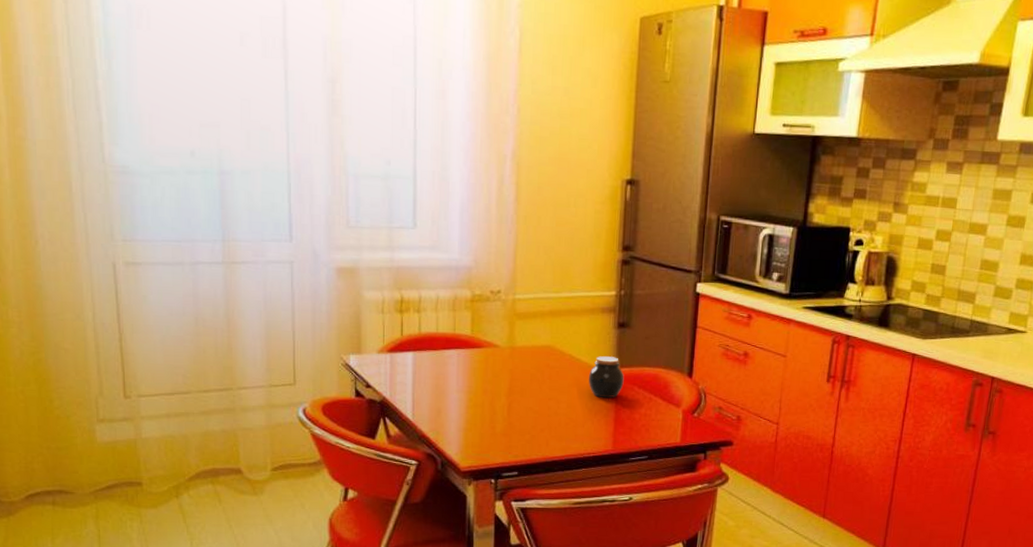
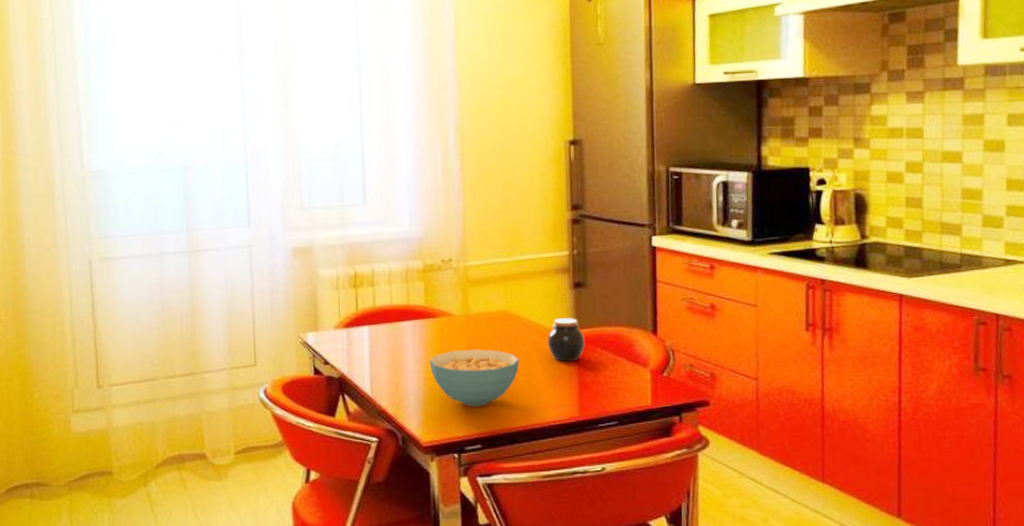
cereal bowl: none [472,381,560,437] -> present [429,349,520,407]

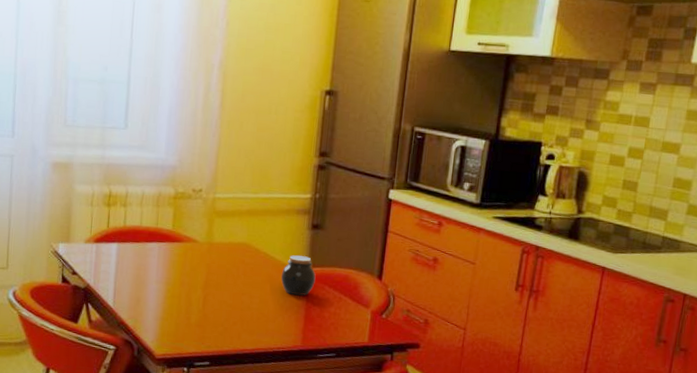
cereal bowl: present [429,349,520,407] -> none [170,274,254,328]

